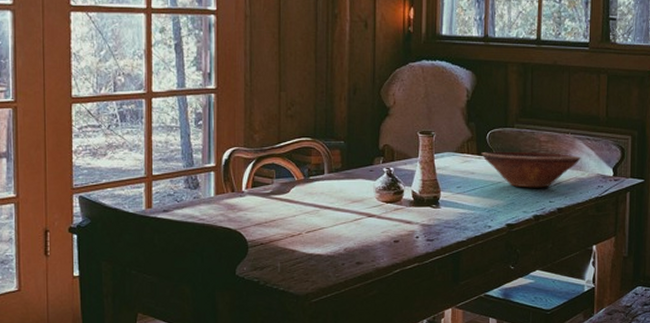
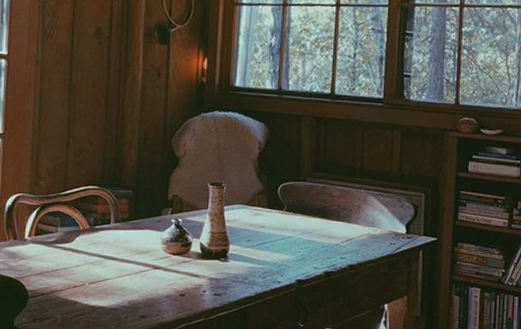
ceramic bowl: present [481,151,581,188] -> none [272,205,373,244]

